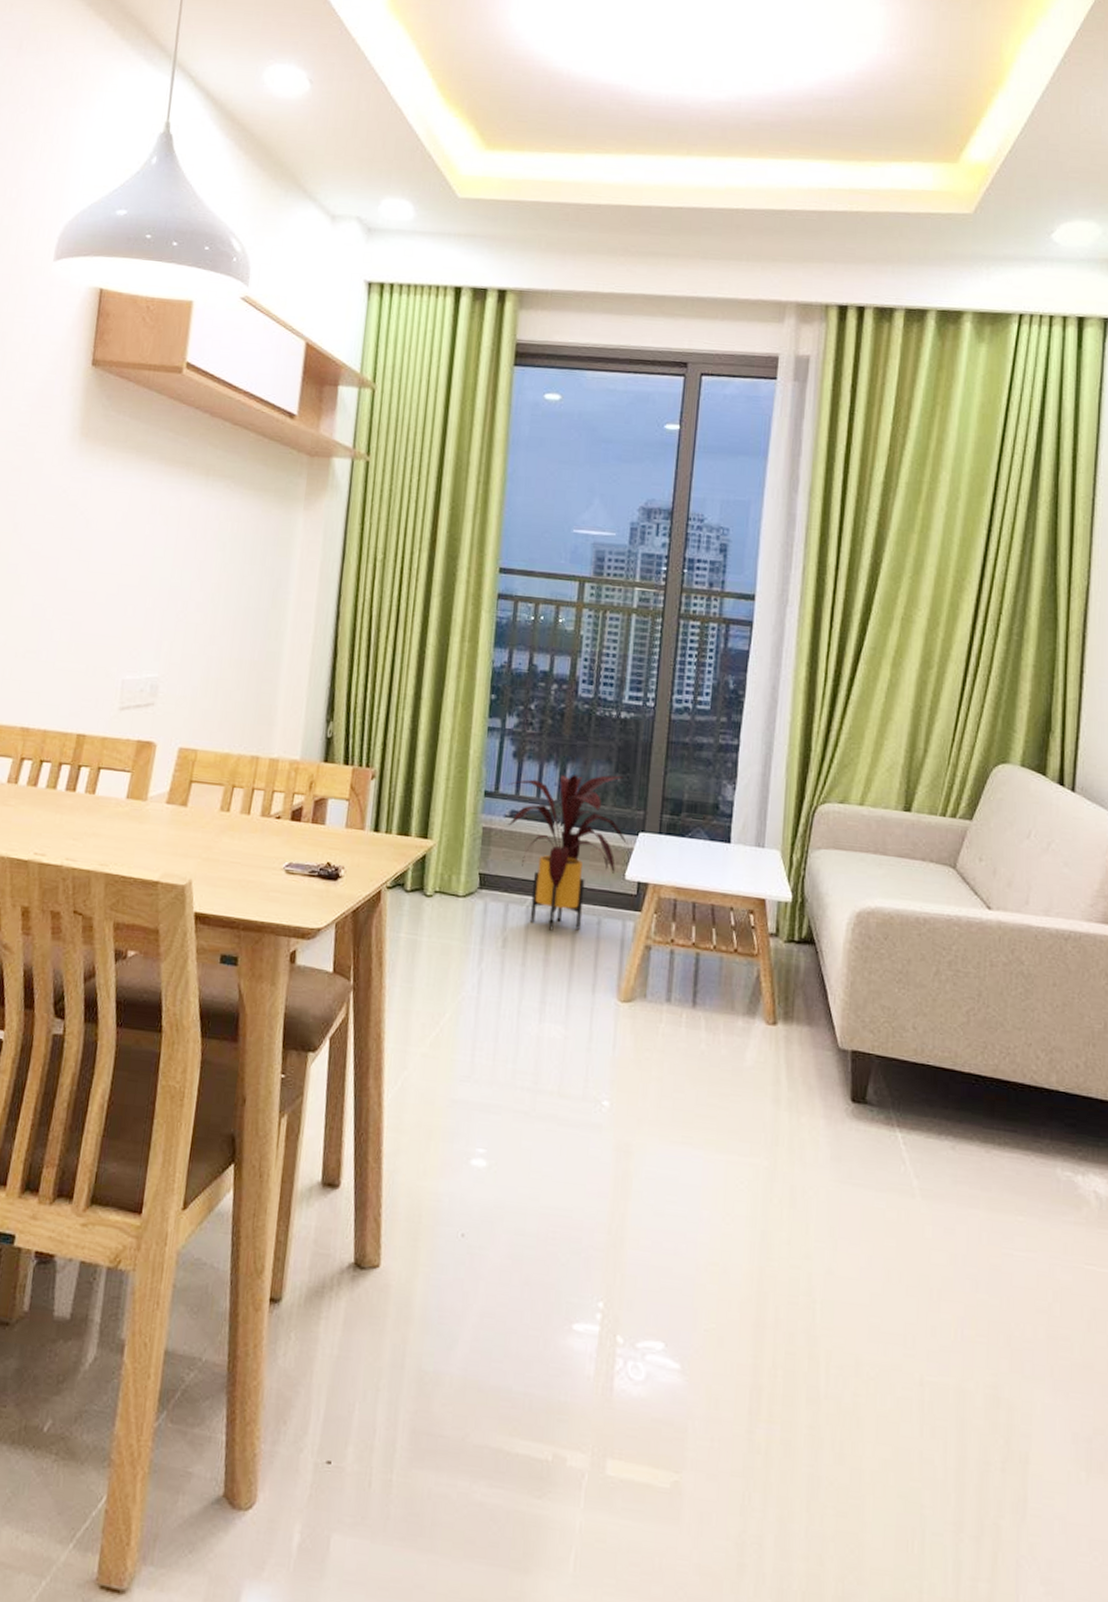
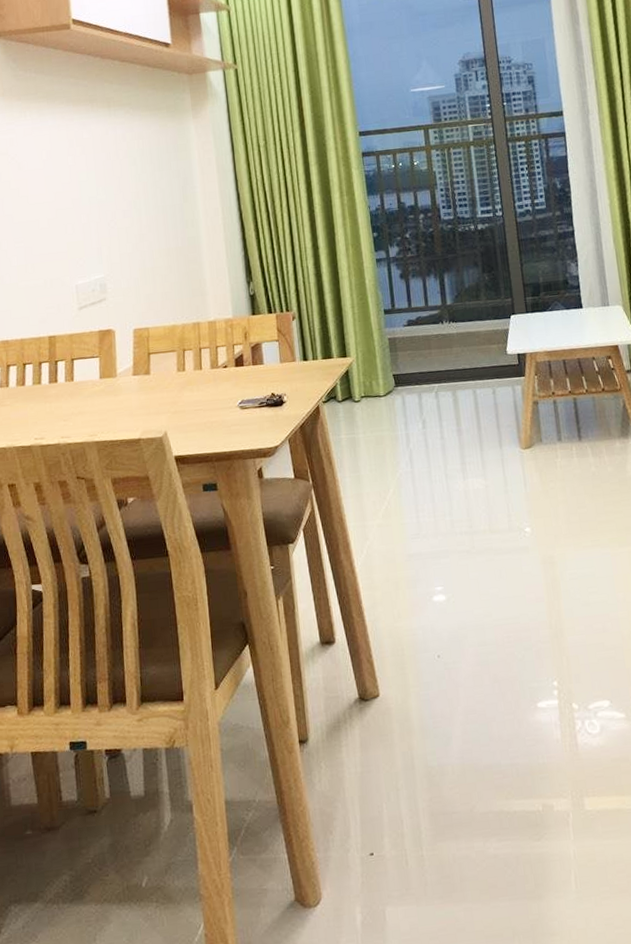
house plant: present [507,774,628,931] -> none [401,275,504,407]

